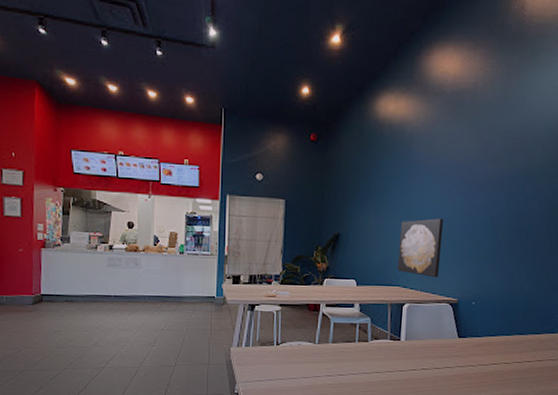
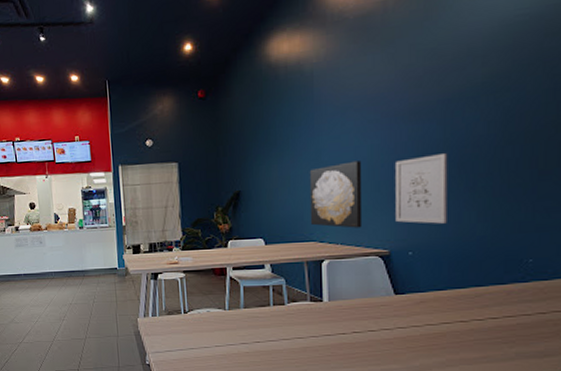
wall art: none [465,221,510,280] -> present [396,153,448,224]

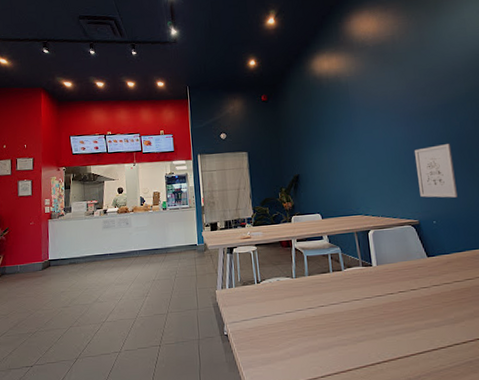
wall art: present [309,160,363,228] -> none [351,149,396,203]

